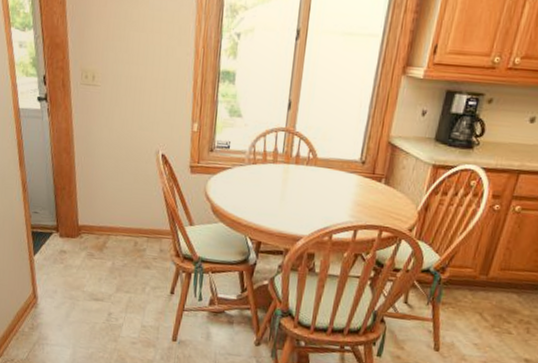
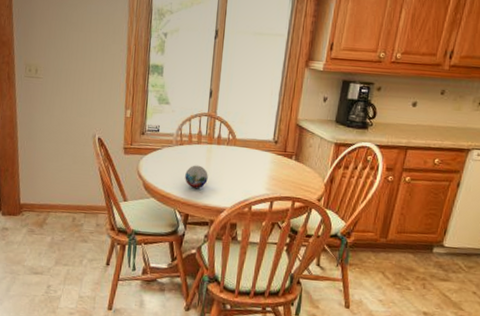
decorative orb: none [258,187,284,213] -> present [185,165,208,188]

